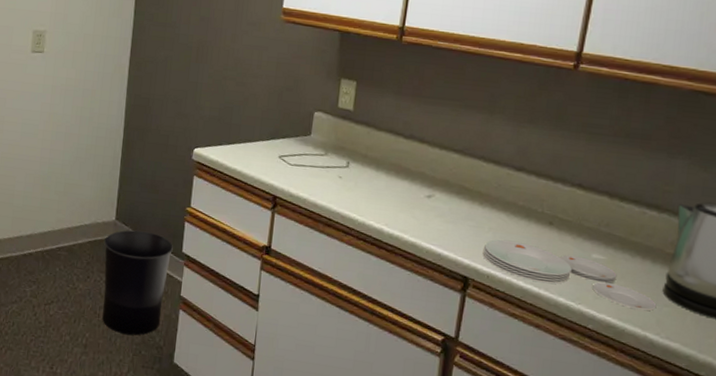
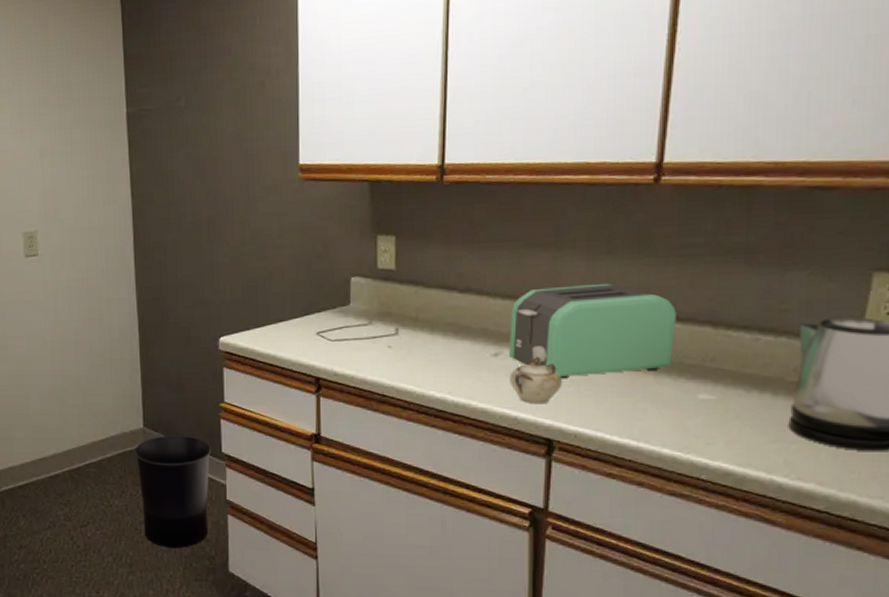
sugar bowl: none [438,202,482,245] -> present [510,356,562,404]
toaster: none [440,144,581,228] -> present [509,283,676,378]
plate: present [482,239,657,311] -> none [566,392,783,452]

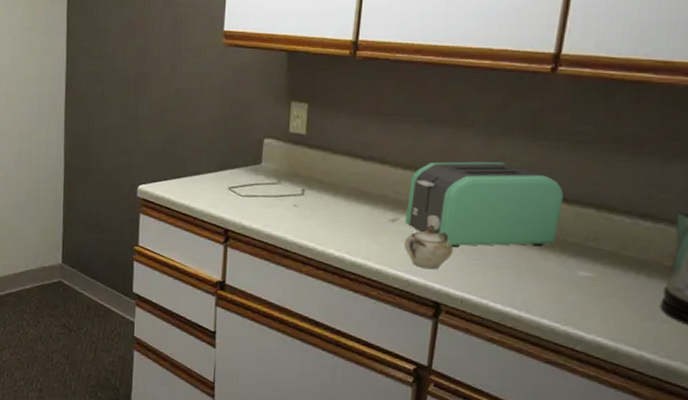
waste bin: present [135,435,211,548] -> none [52,272,123,378]

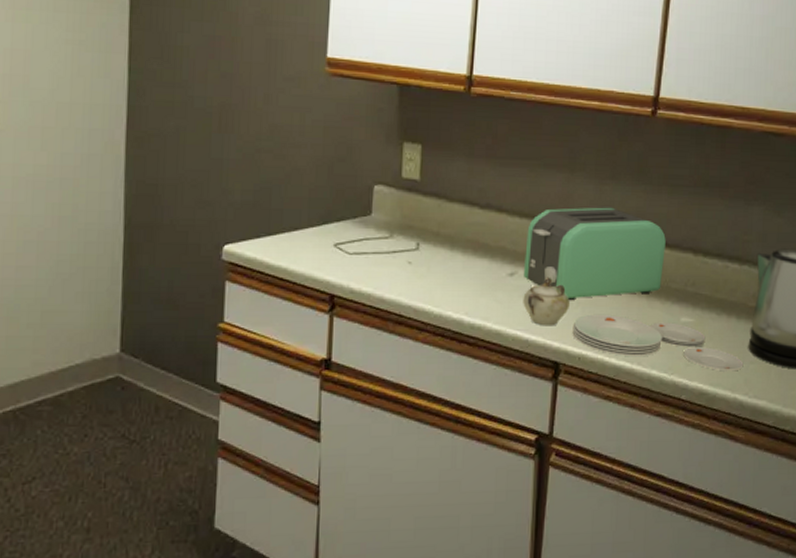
plate: none [455,261,654,329] -> present [572,314,744,372]

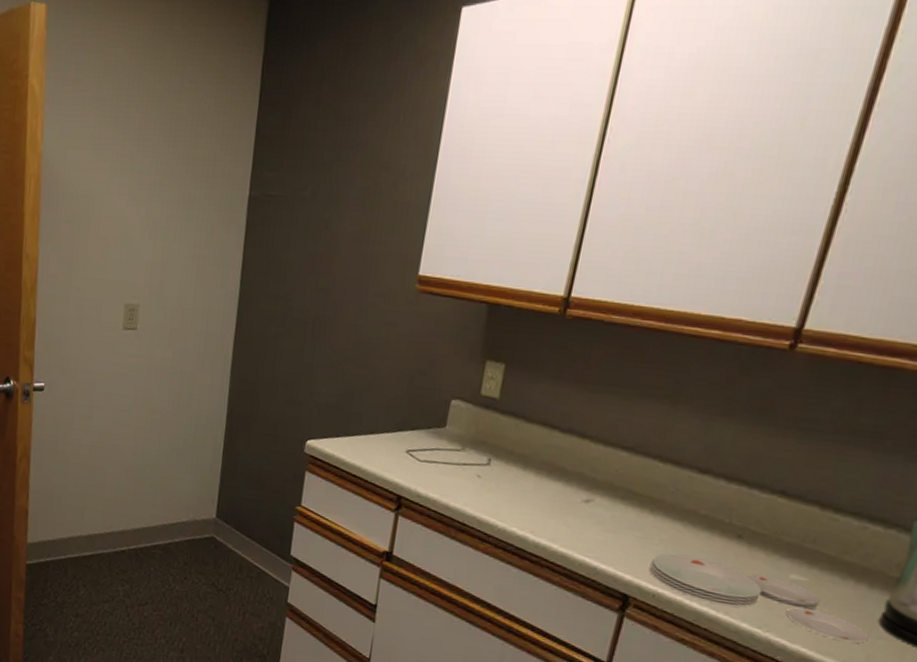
sugar bowl: present [523,277,570,326] -> none [595,509,651,559]
toaster: present [524,207,666,300] -> none [601,440,785,543]

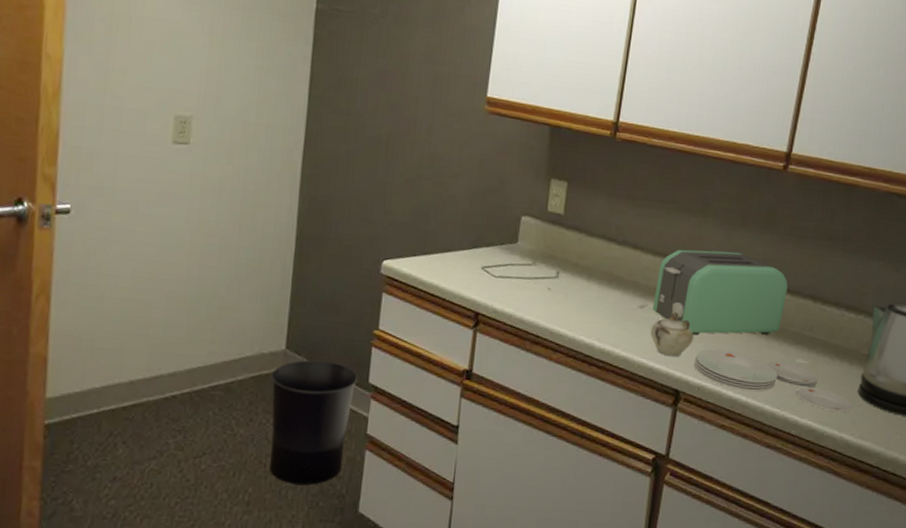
waste bin: none [200,529,280,642] -> present [269,359,358,485]
sugar bowl: none [595,509,651,559] -> present [650,311,694,357]
toaster: none [601,440,785,543] -> present [653,249,788,335]

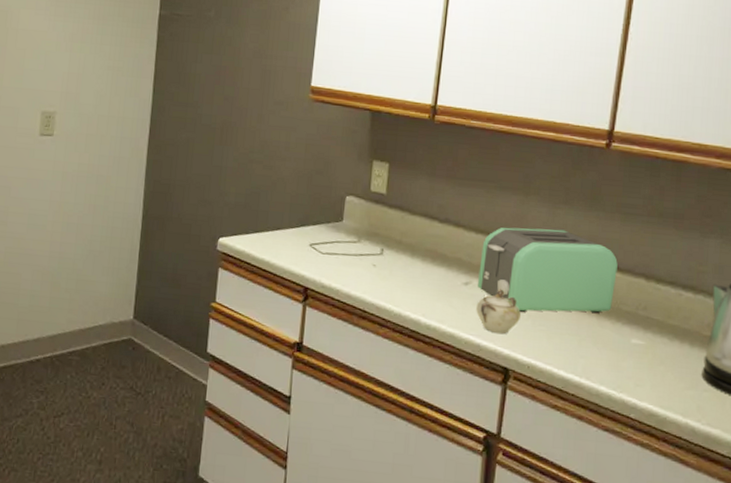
waste bin: present [269,359,358,485] -> none [119,329,197,448]
plate: present [694,349,852,413] -> none [522,327,697,397]

